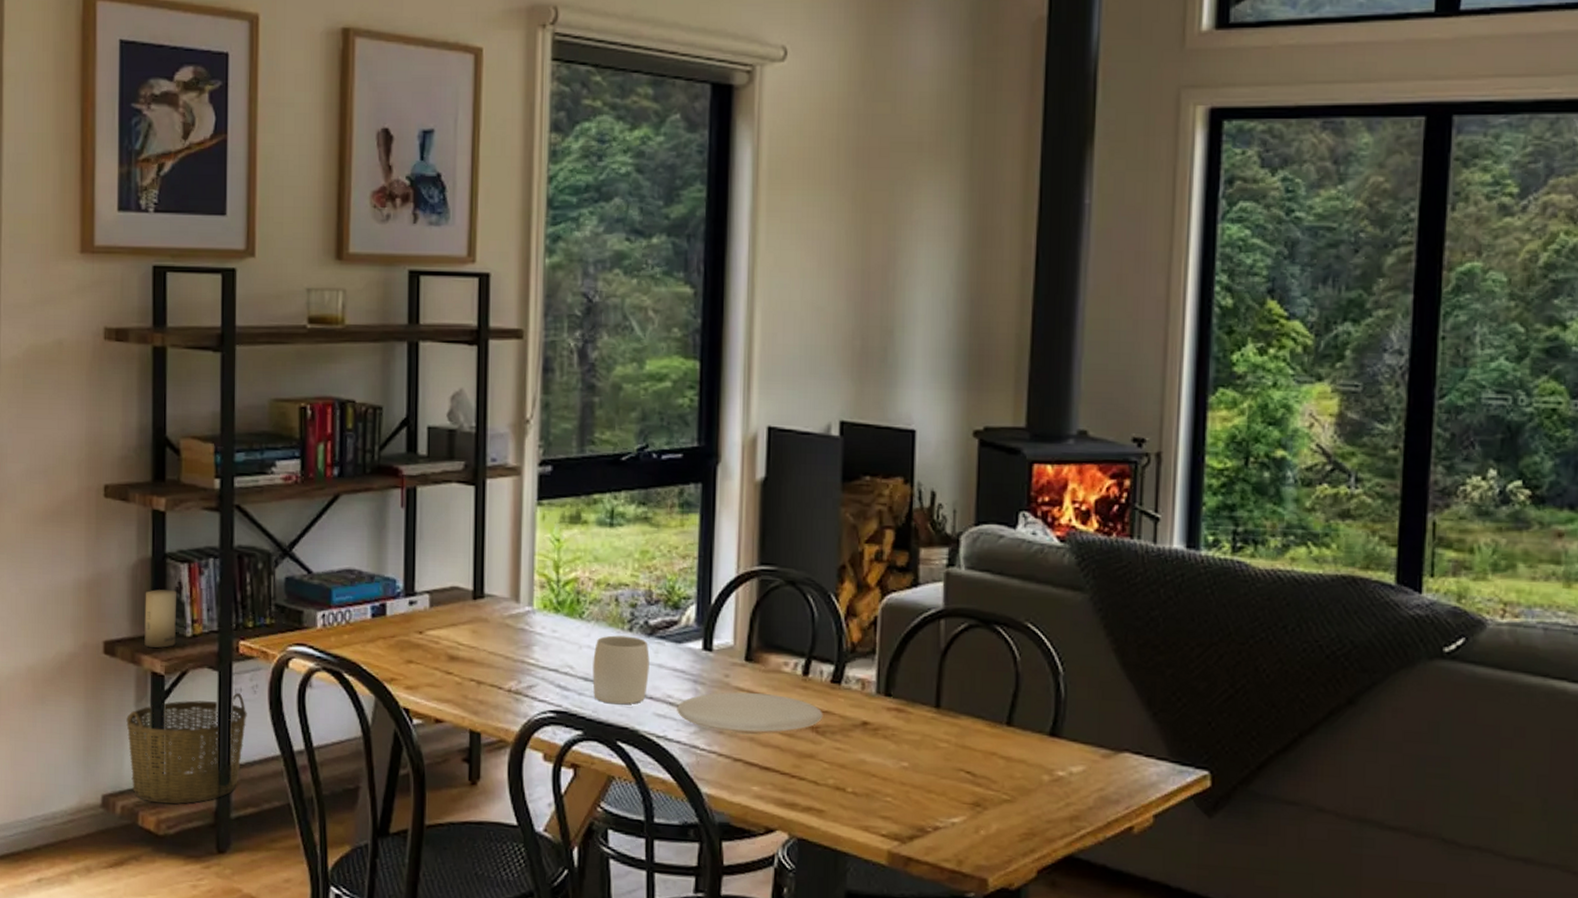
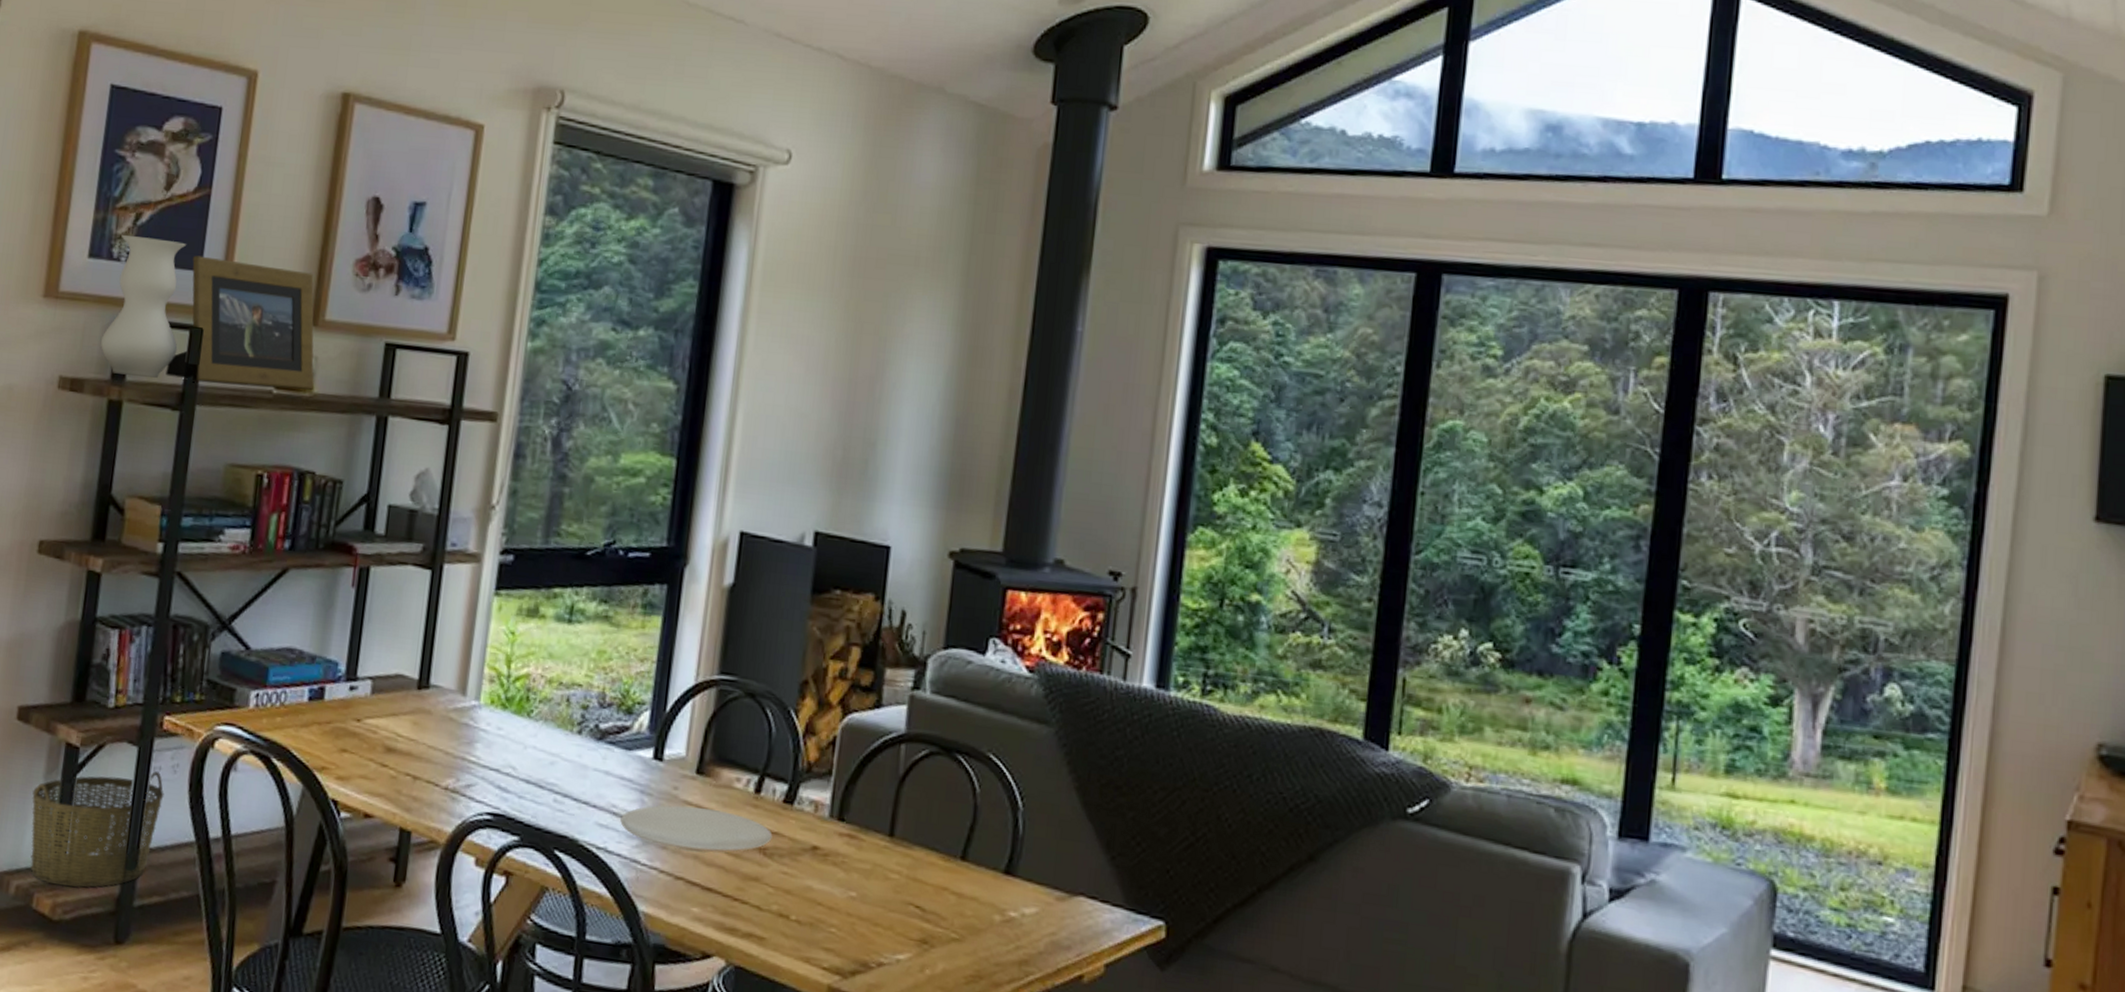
vase: none [140,187,212,323] -> present [101,235,186,378]
candle: present [144,589,177,648] -> none [62,654,104,718]
picture frame: none [204,200,345,323] -> present [166,255,314,391]
mug: present [592,635,650,705] -> none [534,737,597,812]

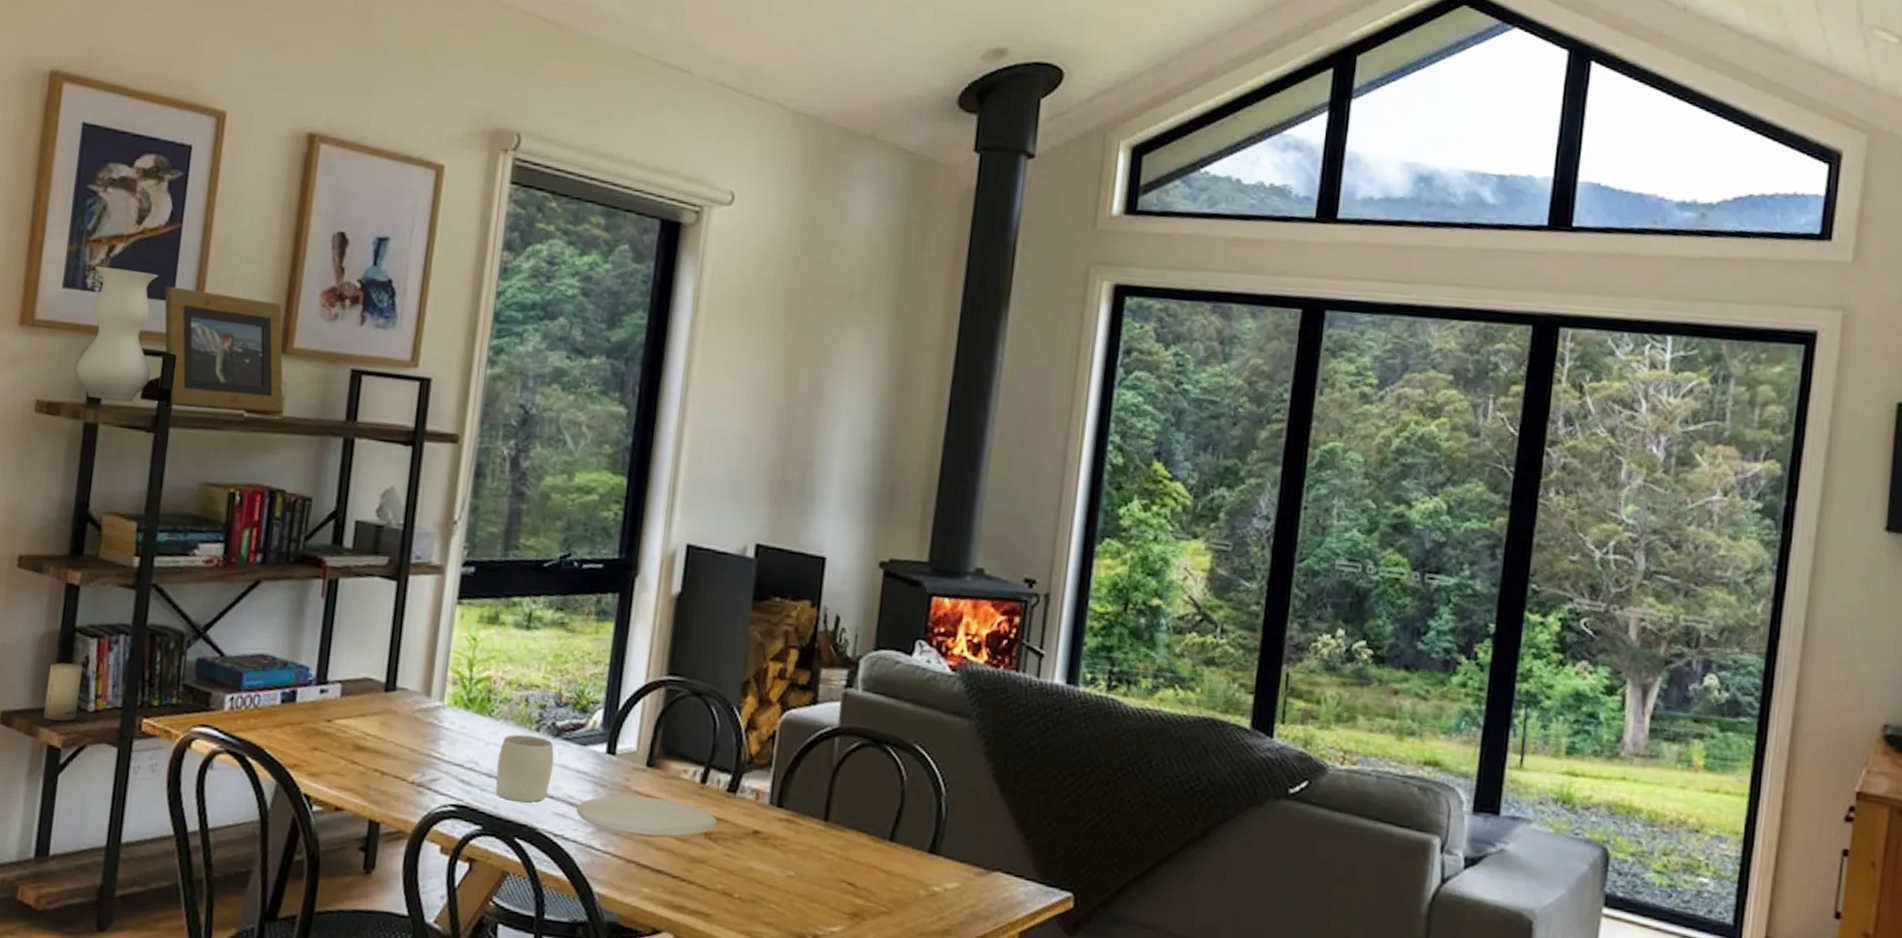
basket: present [30,771,164,888] -> none [15,770,144,880]
candle: none [62,654,104,718] -> present [43,662,84,722]
mug: none [534,737,597,812] -> present [495,734,554,803]

